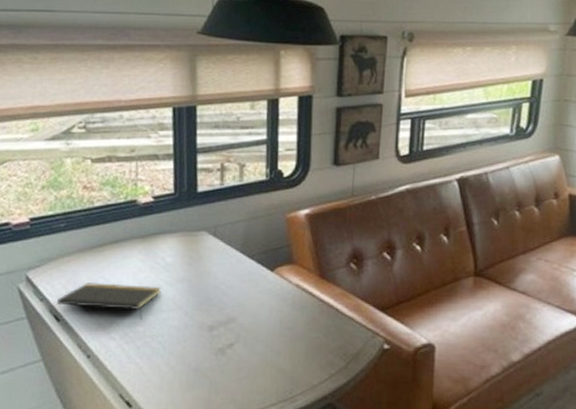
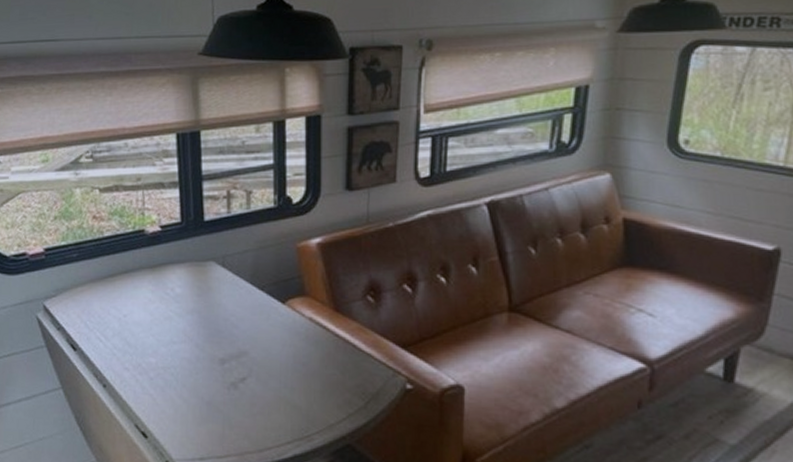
notepad: present [57,282,161,319] -> none [73,312,172,351]

